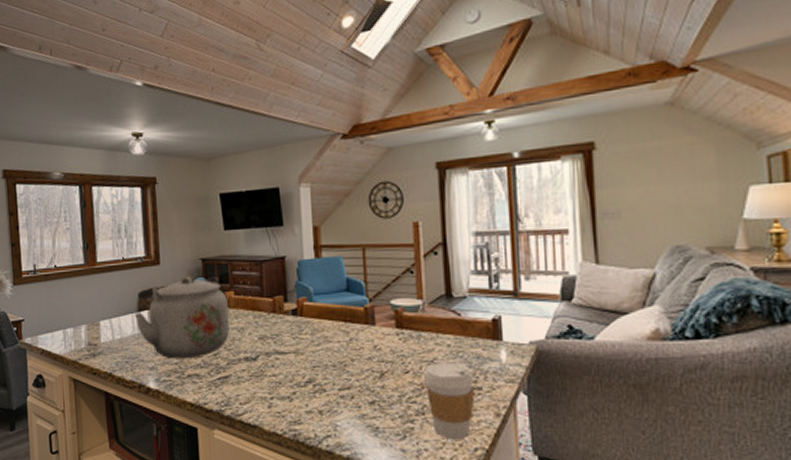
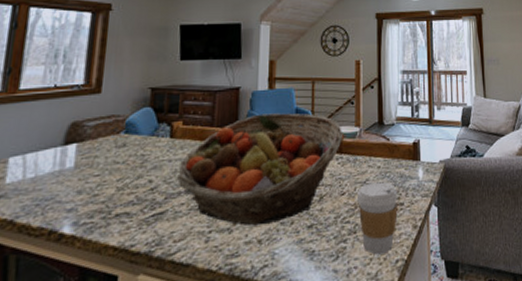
kettle: present [134,276,230,359] -> none [57,105,174,198]
fruit basket: none [236,283,402,397] -> present [177,113,342,226]

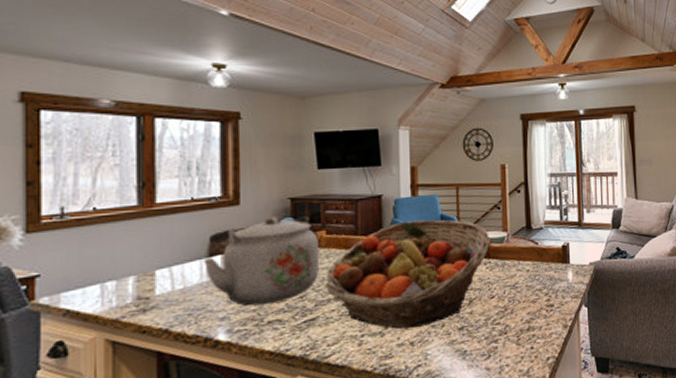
kettle: none [57,105,174,198] -> present [203,215,319,306]
coffee cup: present [358,182,398,255] -> none [507,285,548,353]

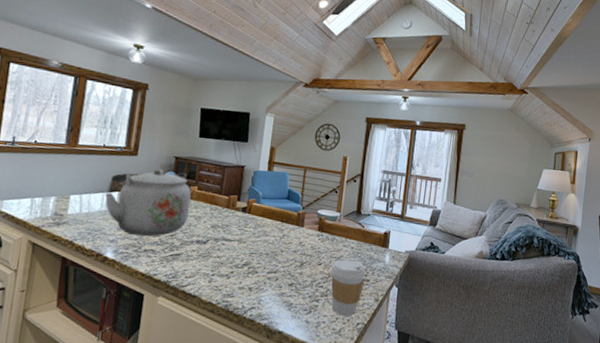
fruit basket: present [326,219,490,330] -> none [191,190,325,277]
coffee cup: none [507,285,548,353] -> present [331,259,366,317]

